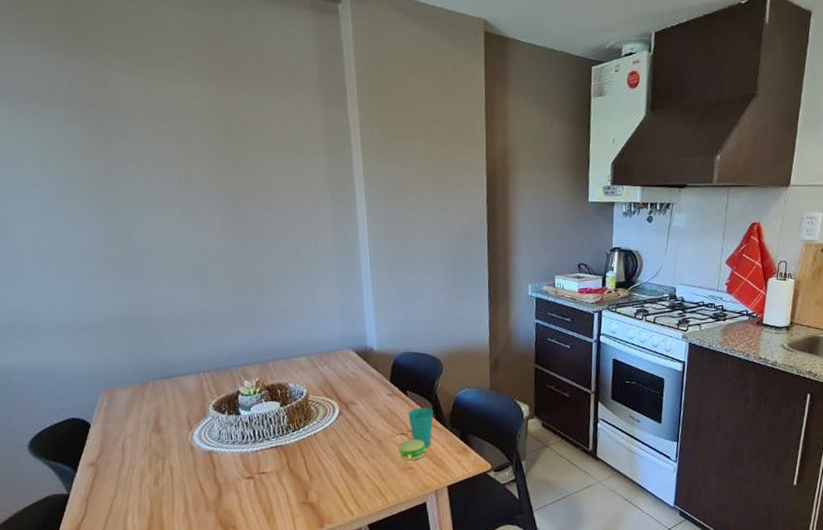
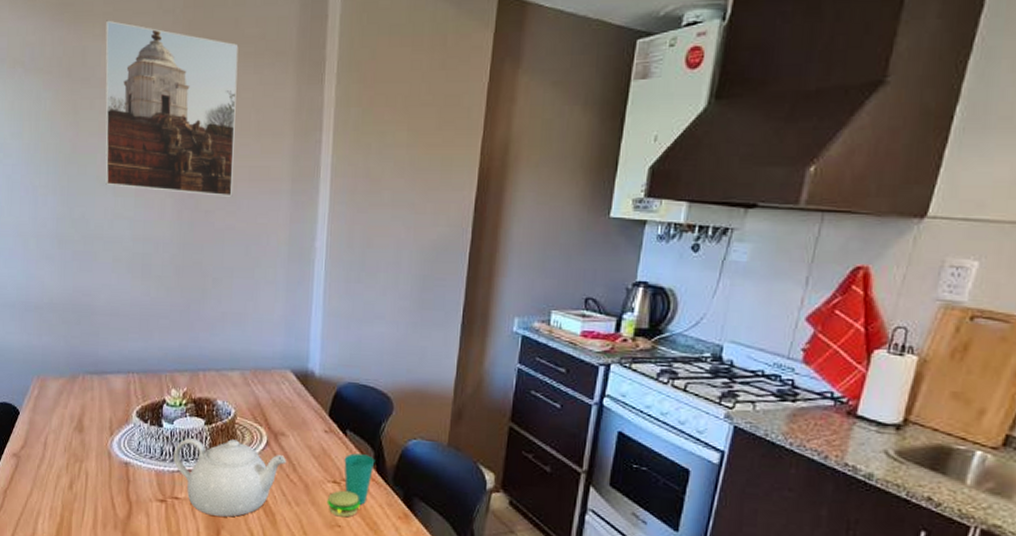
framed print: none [125,53,278,209] -> present [105,20,239,197]
teapot: none [254,414,360,481] -> present [173,438,287,517]

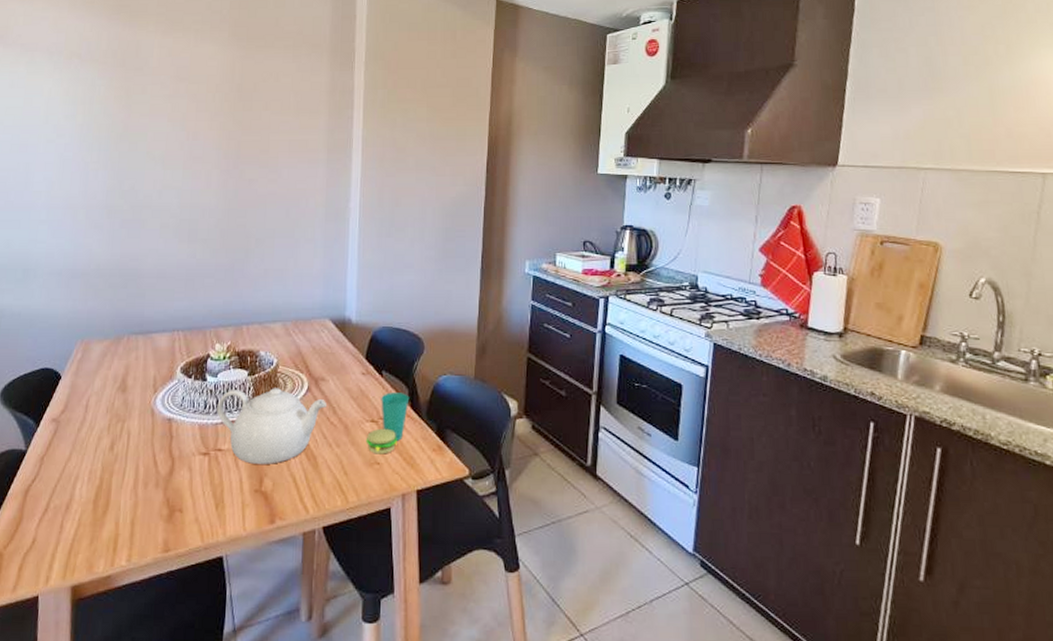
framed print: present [105,20,239,197] -> none [155,19,279,166]

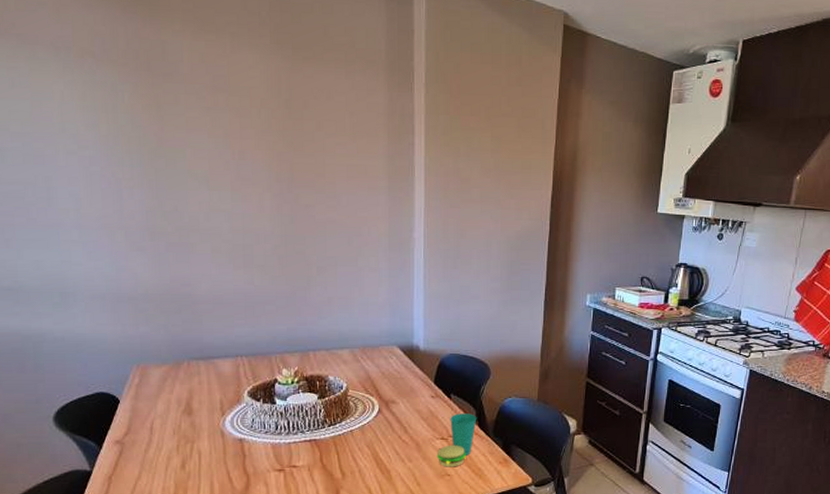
teapot: present [217,388,328,464] -> none [289,410,399,478]

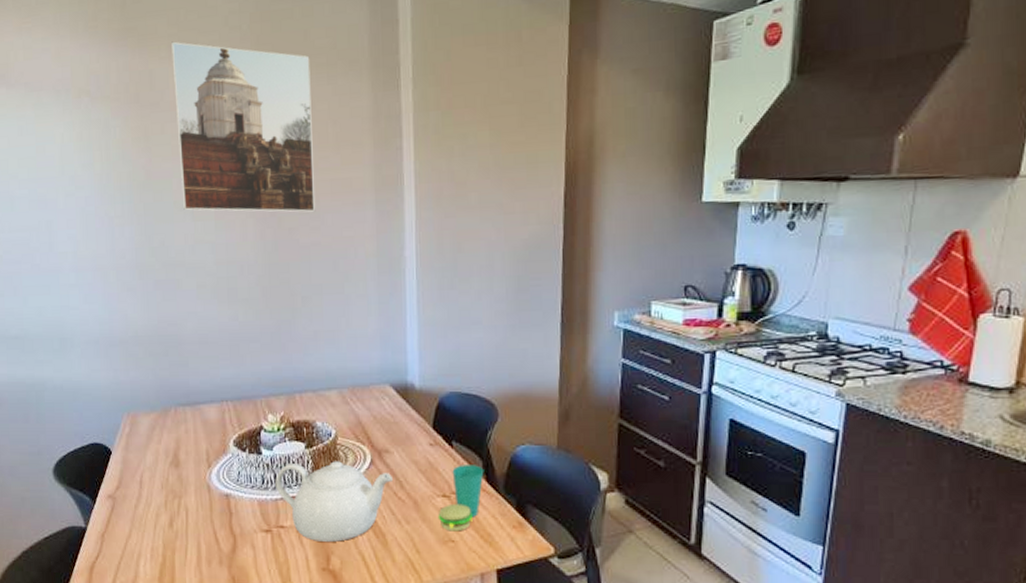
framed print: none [186,16,332,192] -> present [171,41,316,212]
teapot: none [289,410,399,478] -> present [275,461,394,542]

